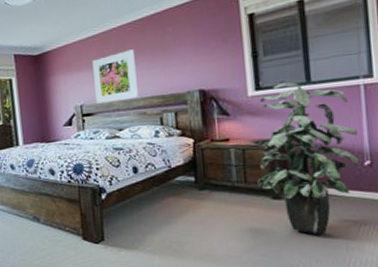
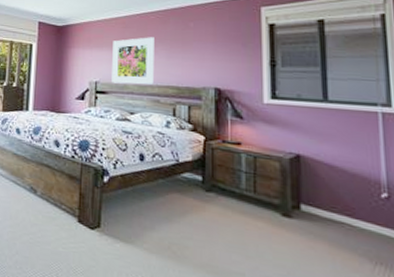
indoor plant: present [250,82,360,234] -> none [263,96,376,265]

